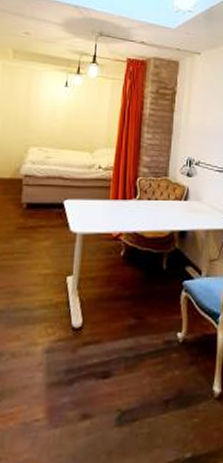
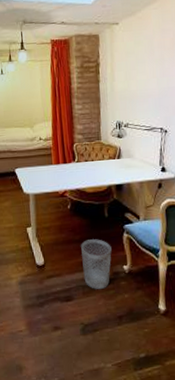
wastebasket: none [128,296,166,363] -> present [81,239,112,289]

